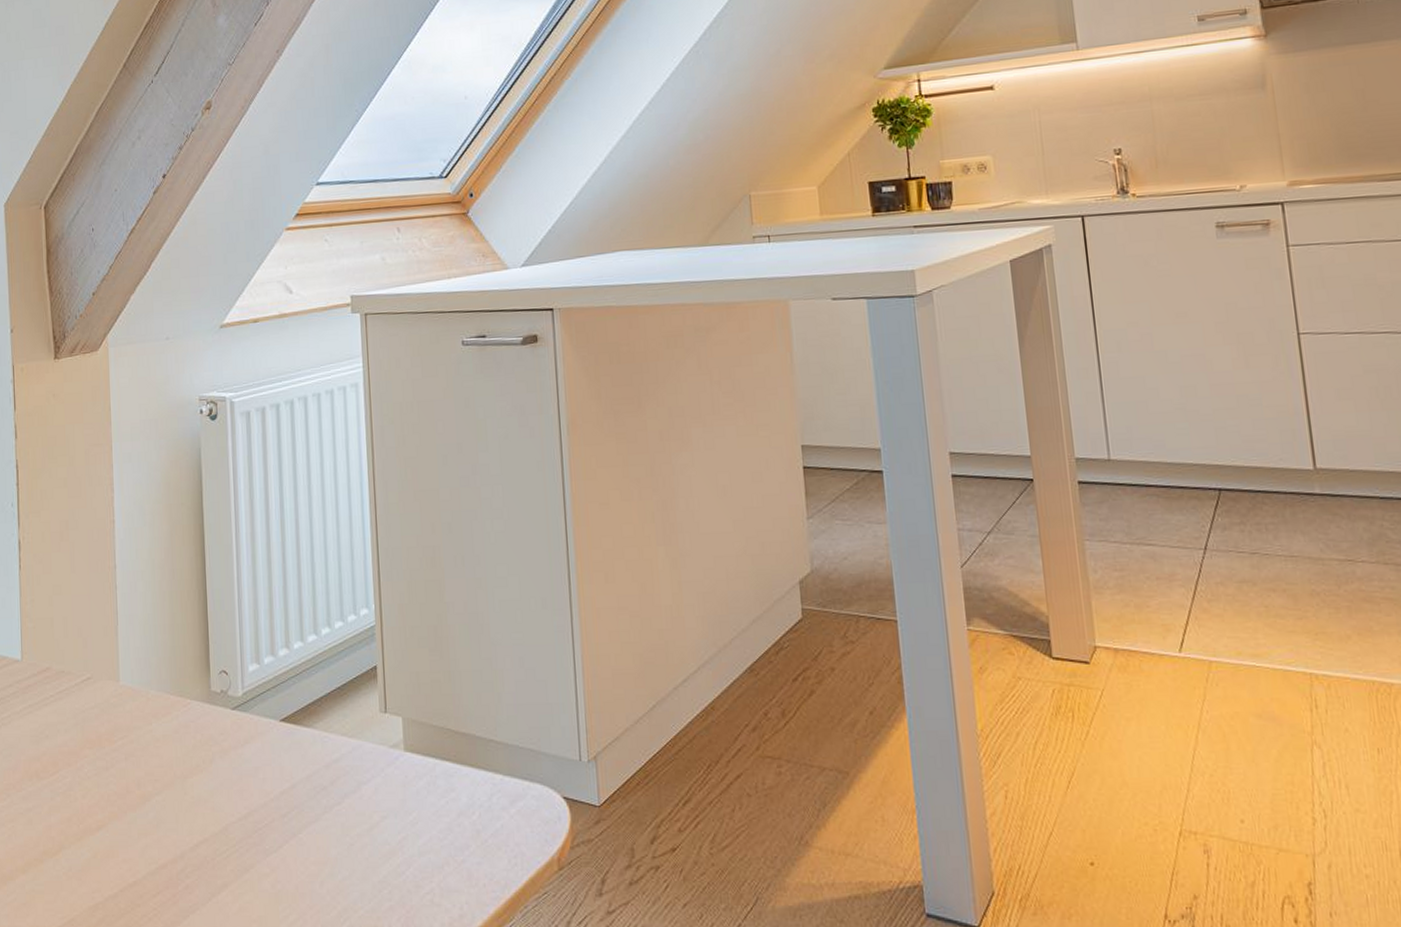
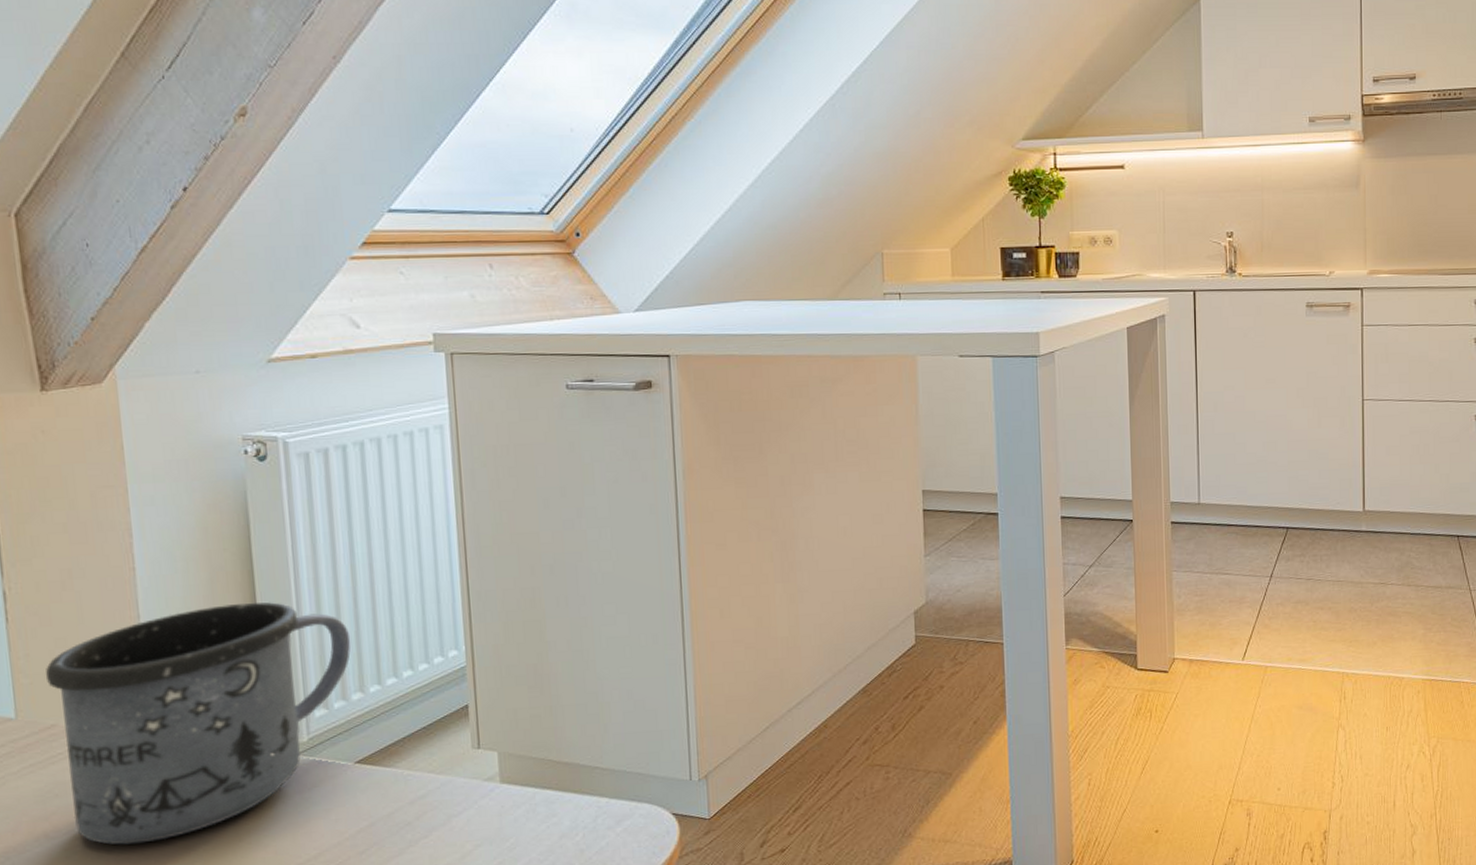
mug: none [44,555,280,790] -> present [45,602,351,845]

